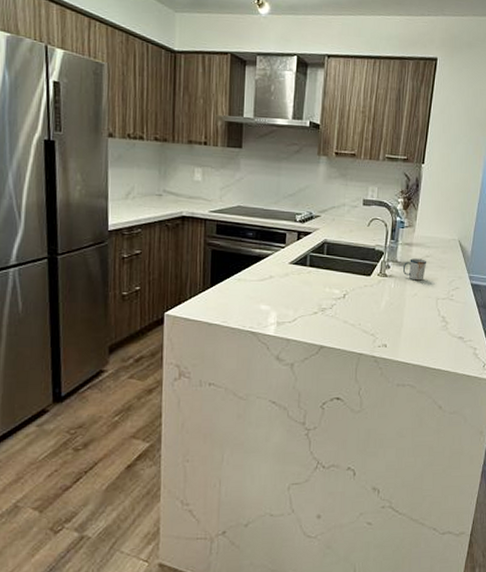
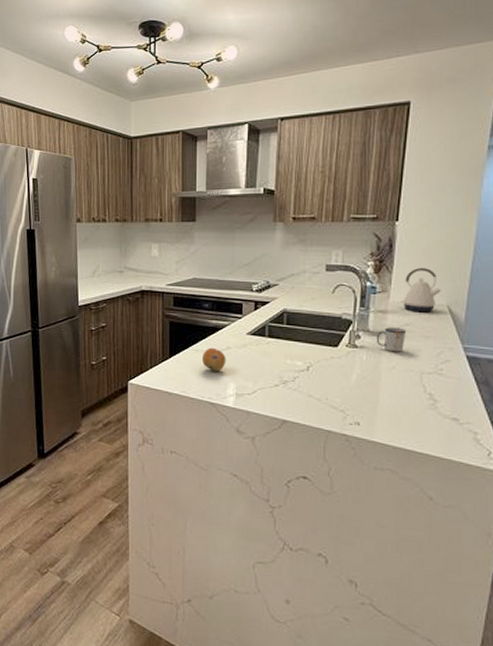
fruit: none [245,276,269,300] -> present [202,347,226,371]
kettle: none [423,206,455,246] -> present [401,267,441,313]

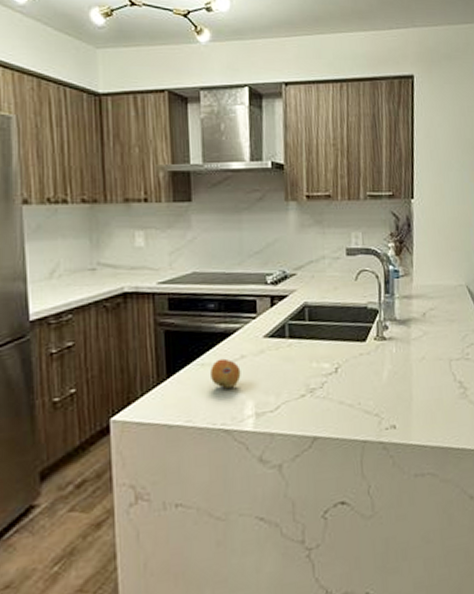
mug: present [377,327,407,352] -> none [404,313,432,341]
kettle: present [401,267,441,313] -> none [423,246,460,295]

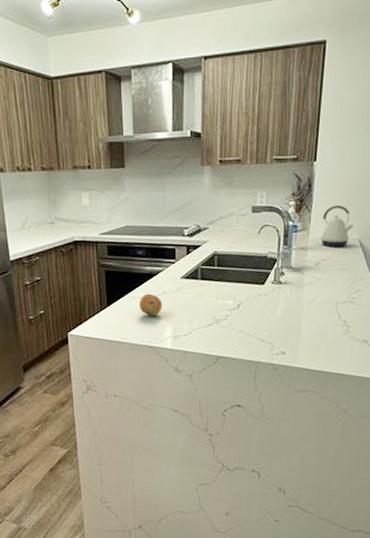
kettle: none [423,246,460,295] -> present [319,204,354,248]

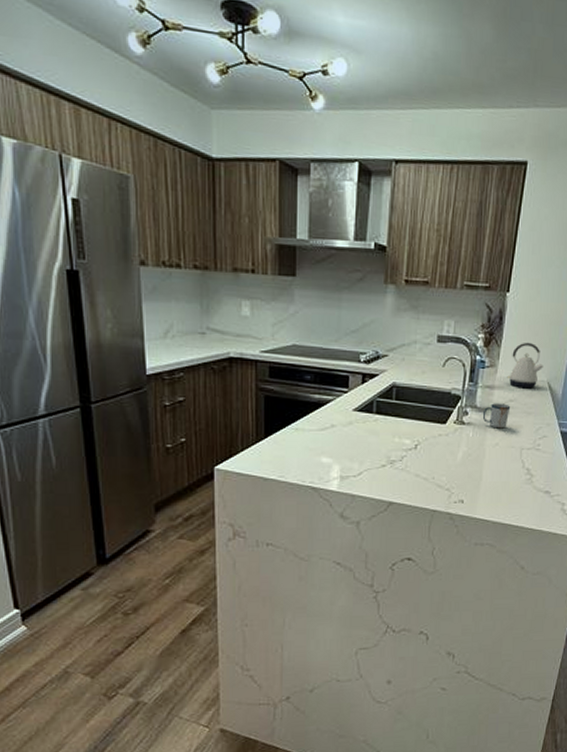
fruit: present [139,293,163,316] -> none [303,426,330,452]
mug: none [299,262,324,286] -> present [483,403,511,429]

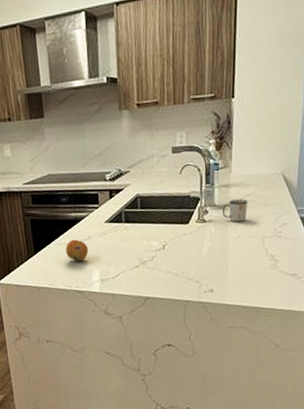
fruit: none [303,426,330,452] -> present [66,239,89,261]
kettle: present [507,342,543,389] -> none [241,140,276,183]

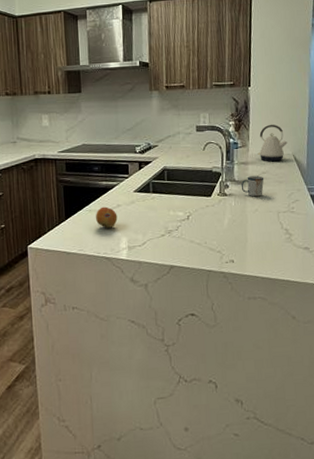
kettle: none [241,140,276,183] -> present [257,124,287,162]

